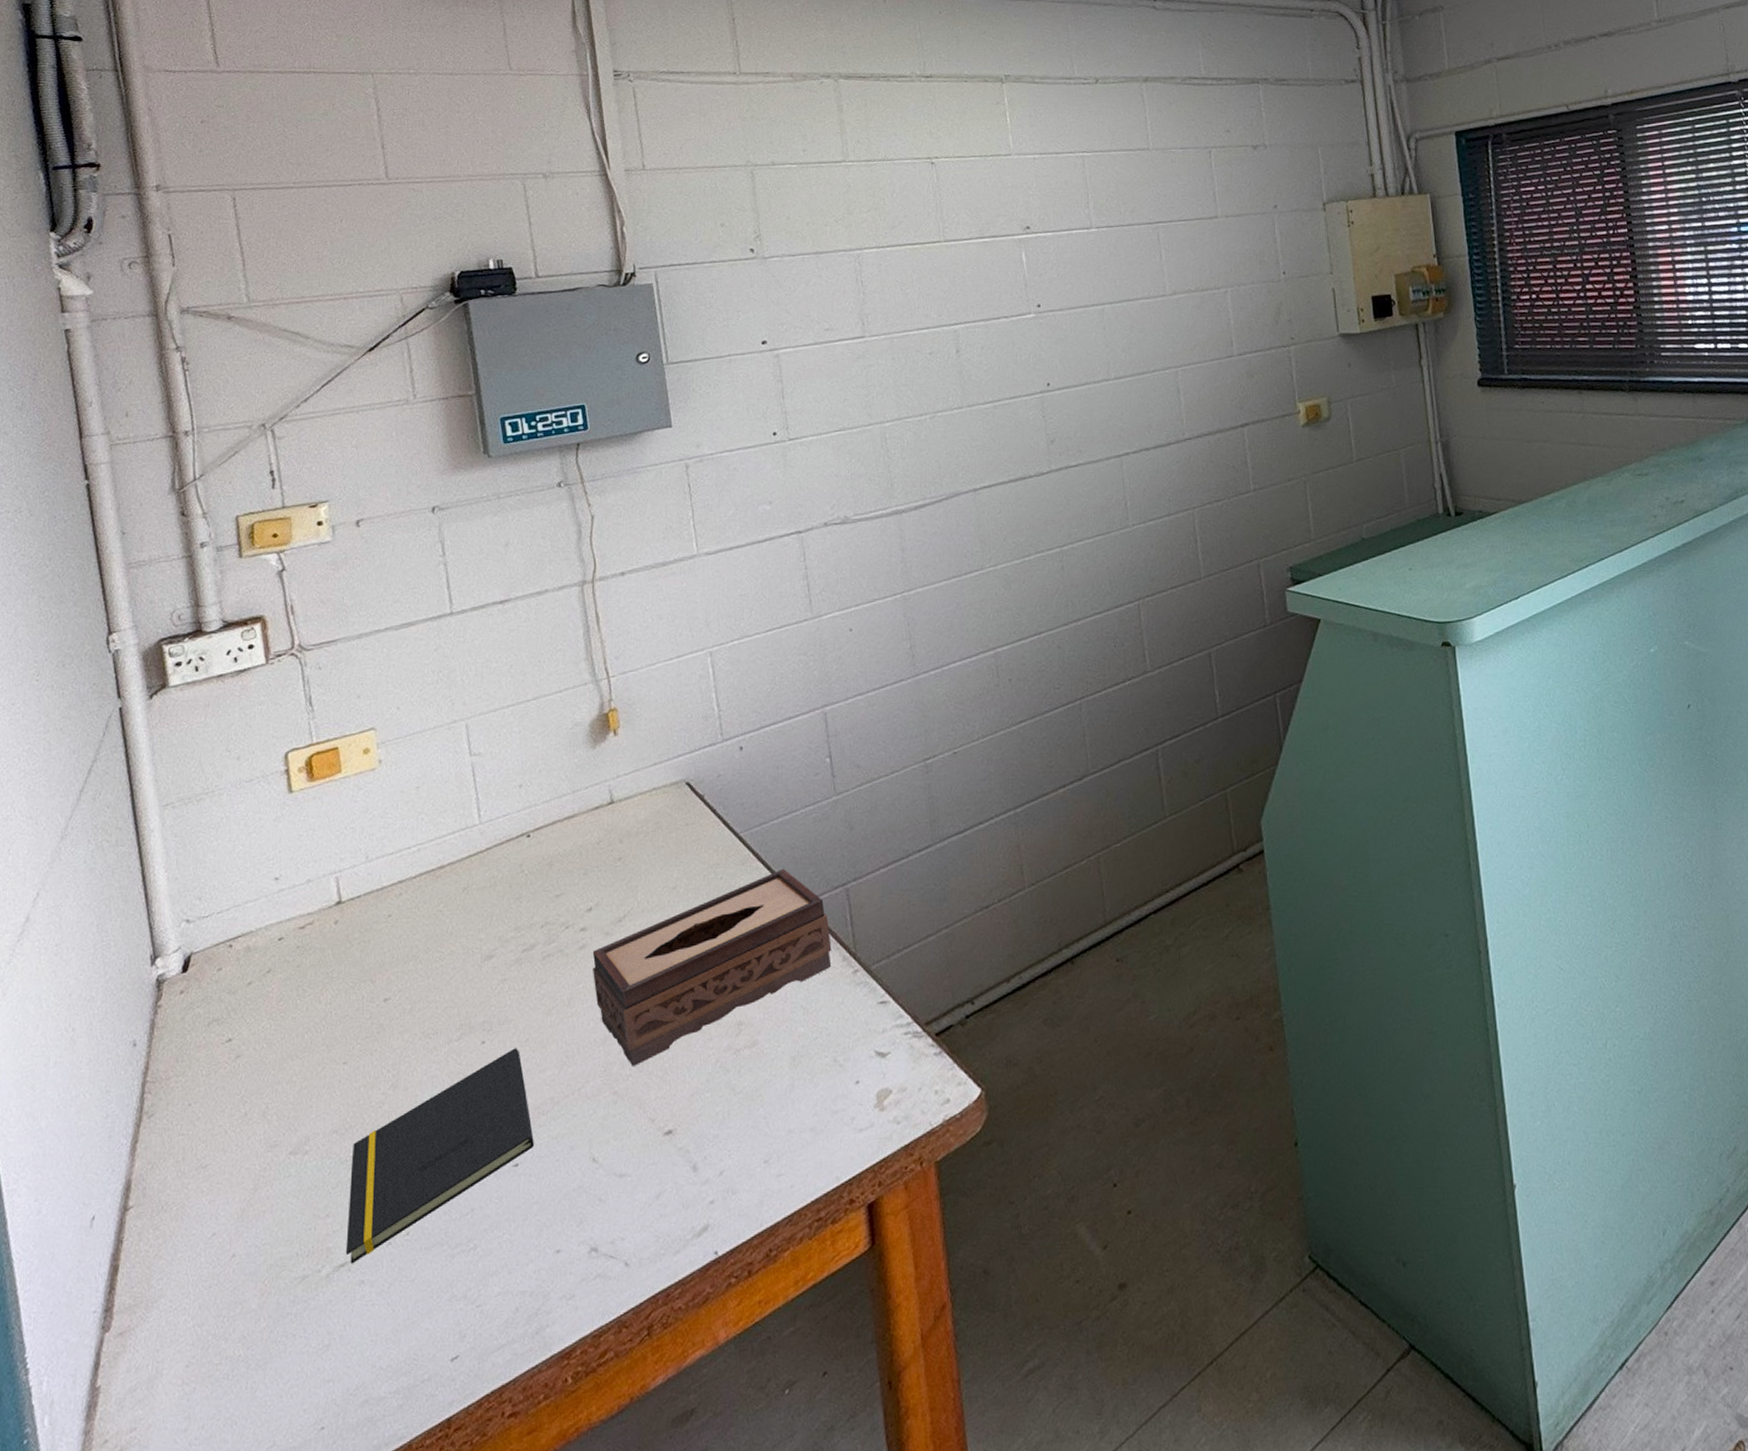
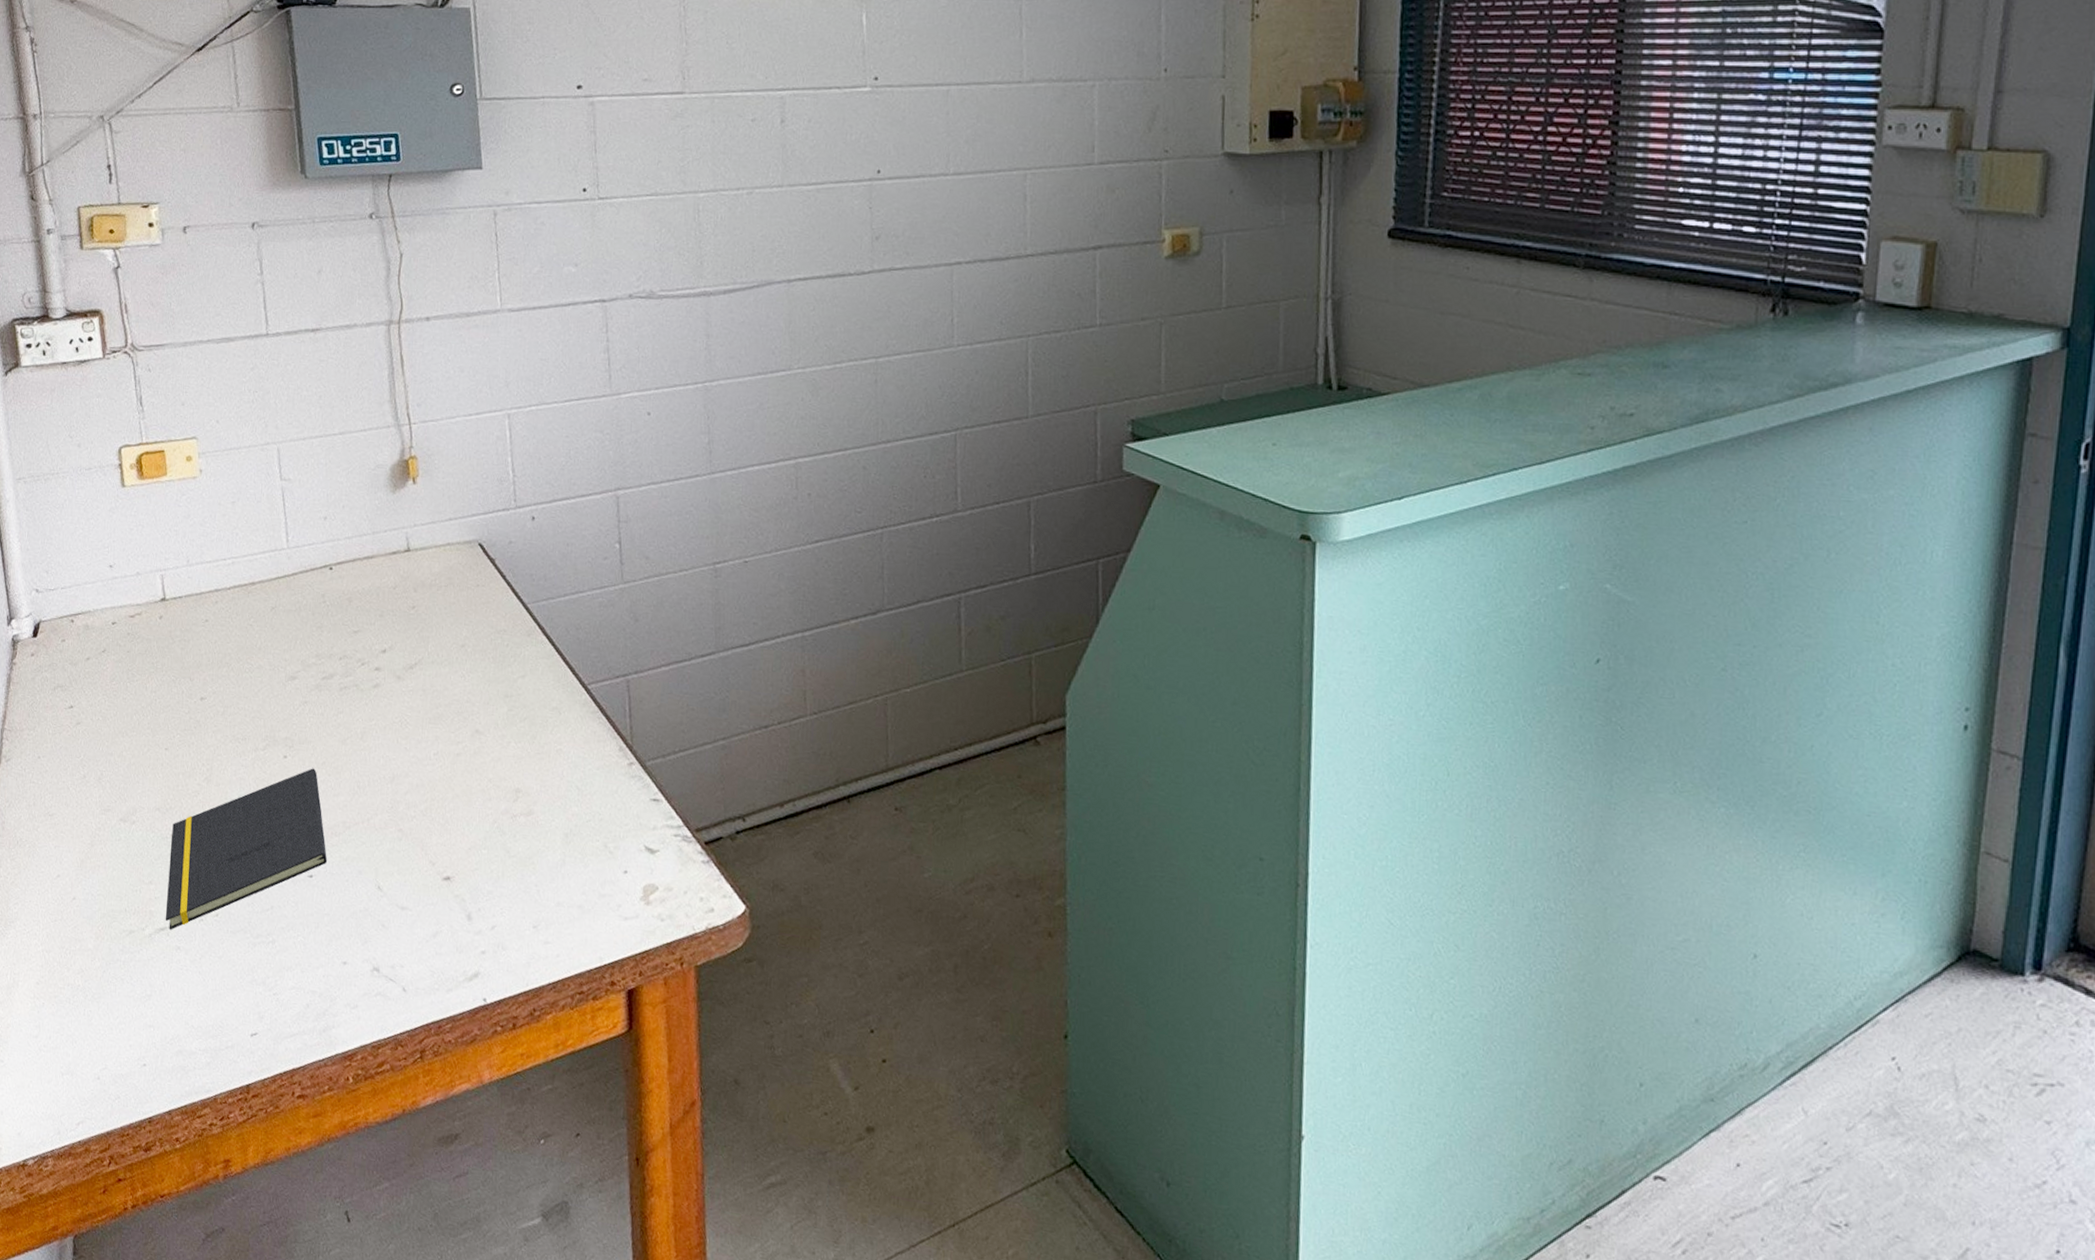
tissue box: present [592,868,832,1067] -> none [384,647,609,810]

